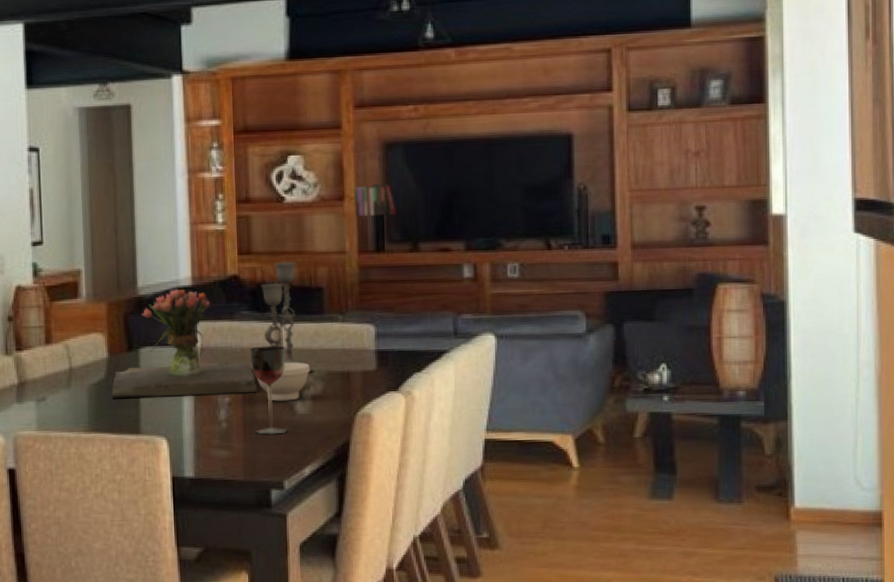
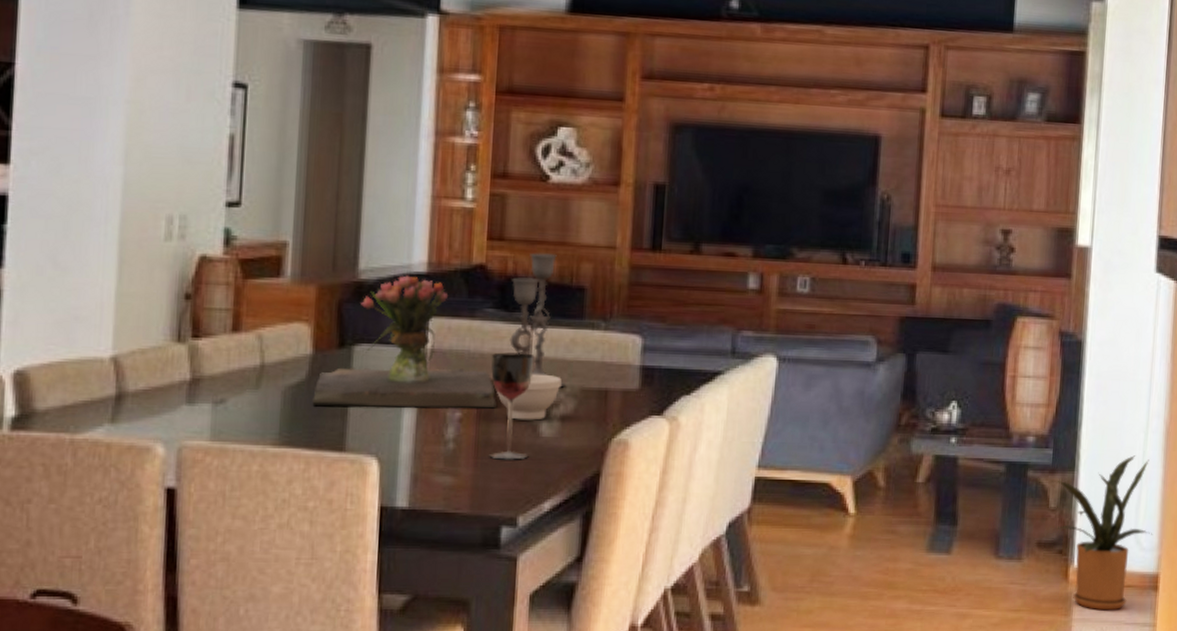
books: present [353,184,396,217] -> none [631,171,679,209]
house plant: none [766,403,873,547] -> present [1052,455,1153,611]

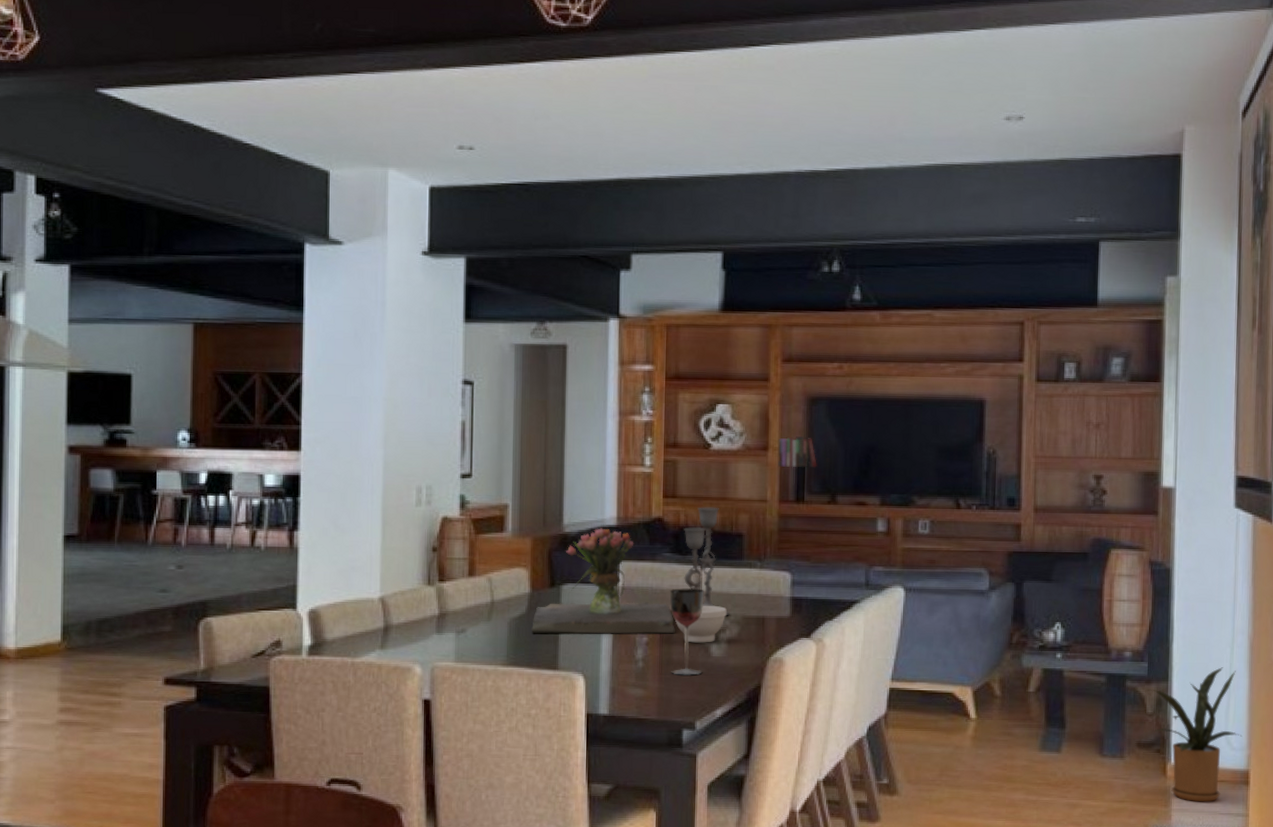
books: none [631,171,679,209] -> present [777,436,817,468]

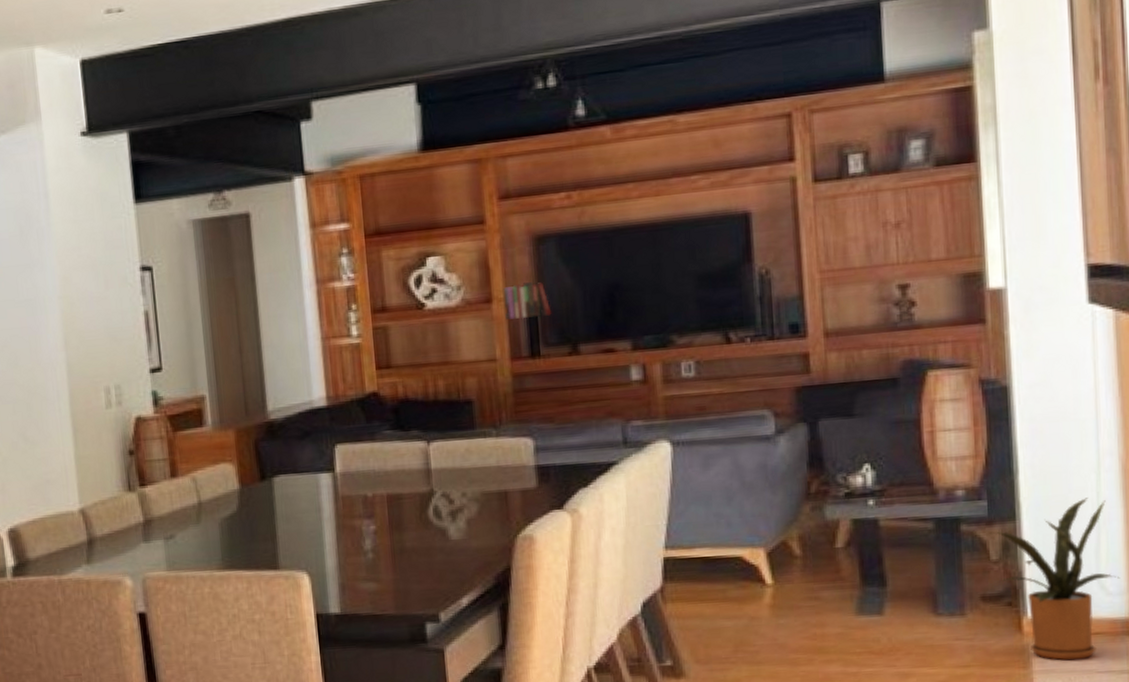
flower arrangement: present [531,528,675,635] -> none [245,410,406,533]
wineglass: present [669,588,704,675] -> none [394,466,442,564]
bowl: present [675,605,727,643] -> none [404,483,463,527]
candlestick: present [684,507,730,616] -> none [403,373,466,494]

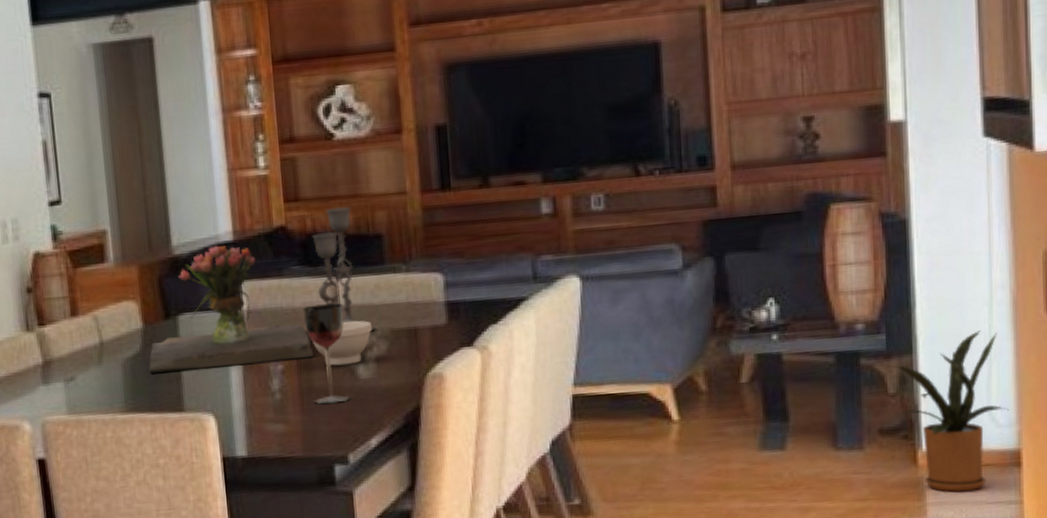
flower arrangement: none [245,410,406,533] -> present [149,245,314,374]
wineglass: none [394,466,442,564] -> present [302,303,350,404]
candlestick: none [403,373,466,494] -> present [312,206,376,331]
bowl: none [404,483,463,527] -> present [313,320,372,366]
books: present [502,282,552,320] -> none [412,112,462,151]

